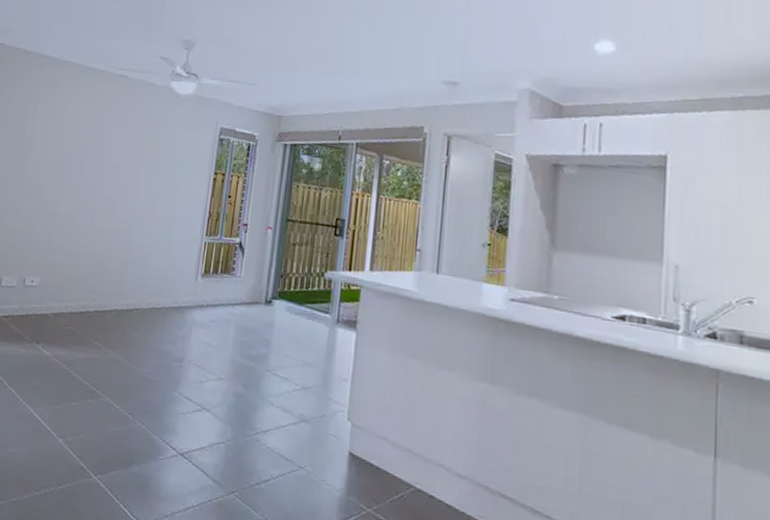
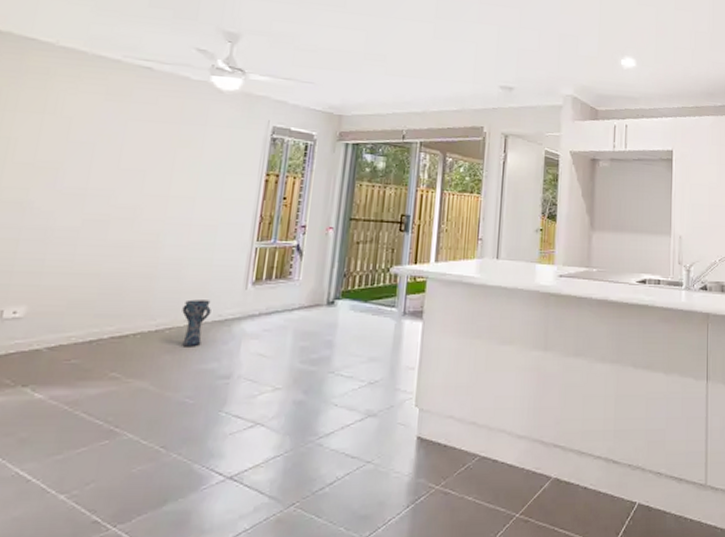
vase: none [146,285,169,329] -> present [182,299,211,347]

